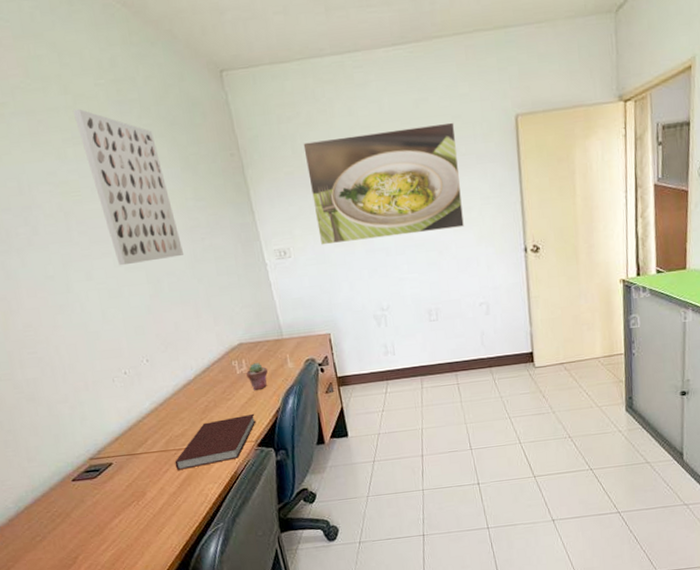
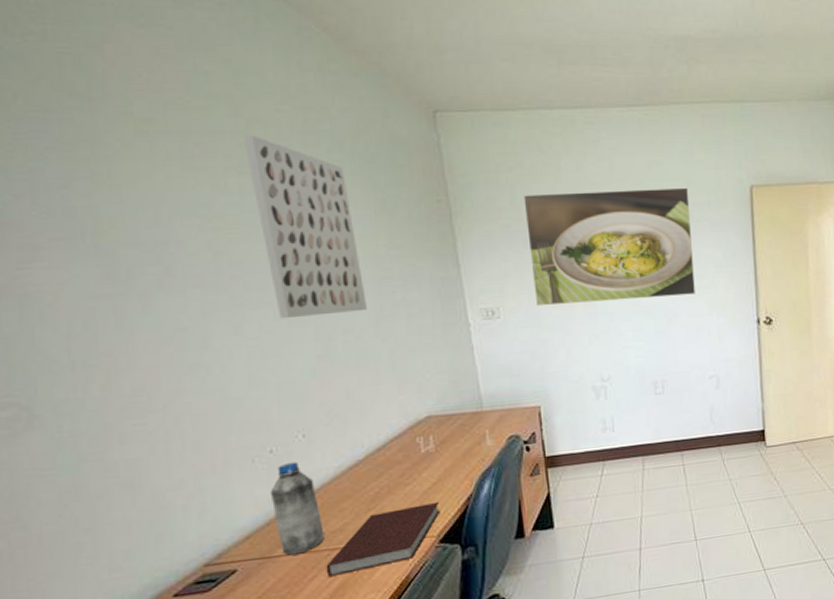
water bottle: none [128,381,171,453] -> present [270,461,324,556]
potted succulent: present [246,363,268,390] -> none [433,439,460,473]

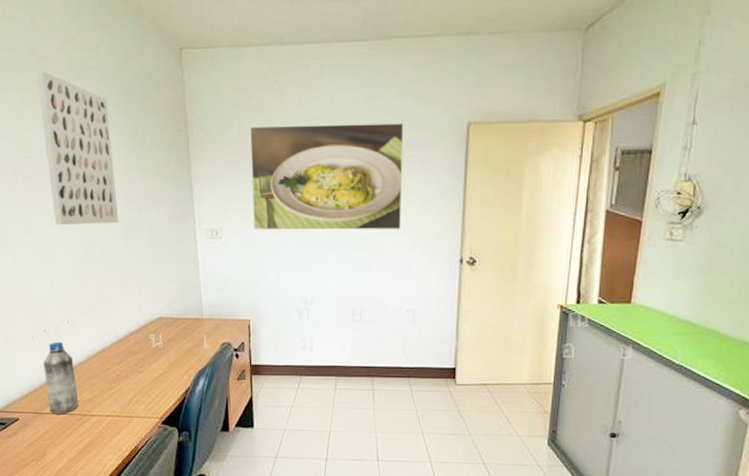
notebook: present [326,501,440,577] -> none [79,389,164,436]

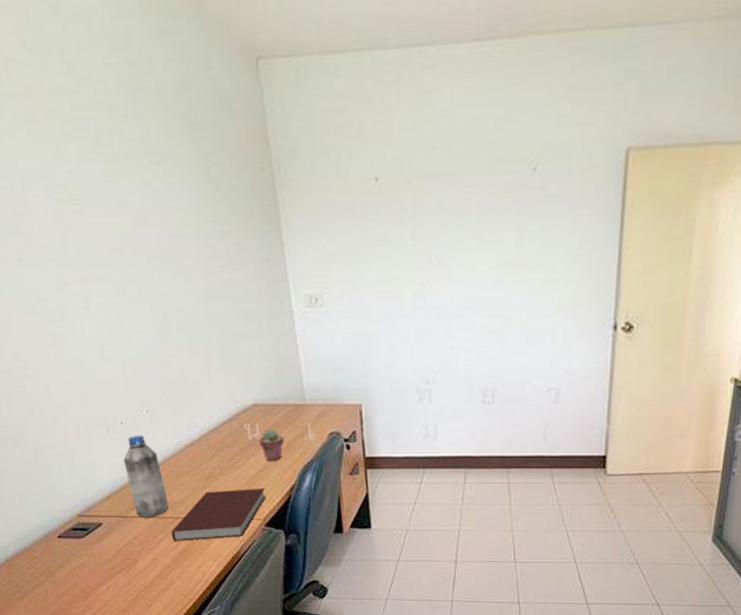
wall art: present [36,70,118,226] -> none [76,94,196,296]
notebook: none [79,389,164,436] -> present [171,487,266,541]
potted succulent: none [162,339,182,366] -> present [259,429,284,461]
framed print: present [250,123,404,230] -> none [351,151,545,295]

